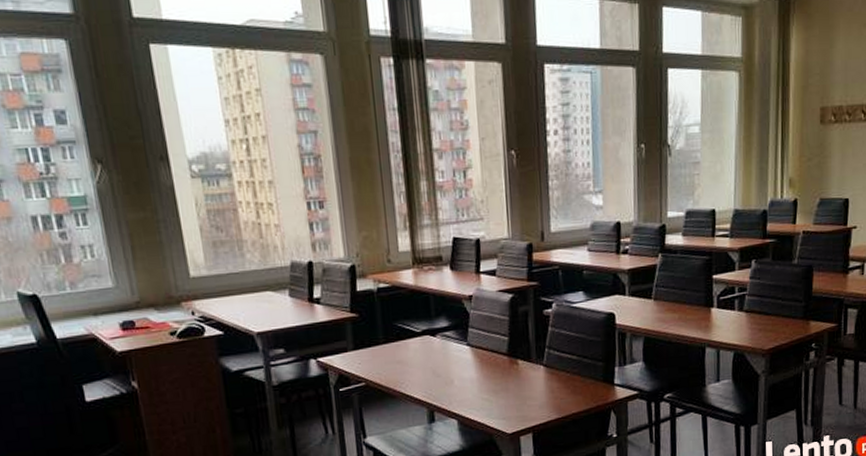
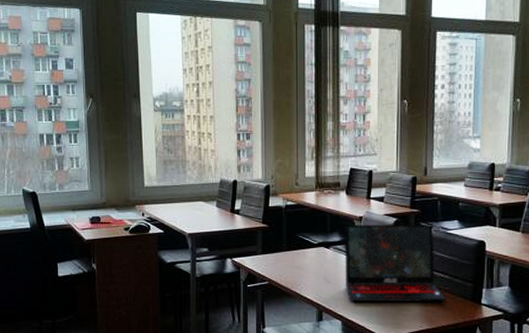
laptop: none [452,298,576,397] -> present [344,224,446,303]

